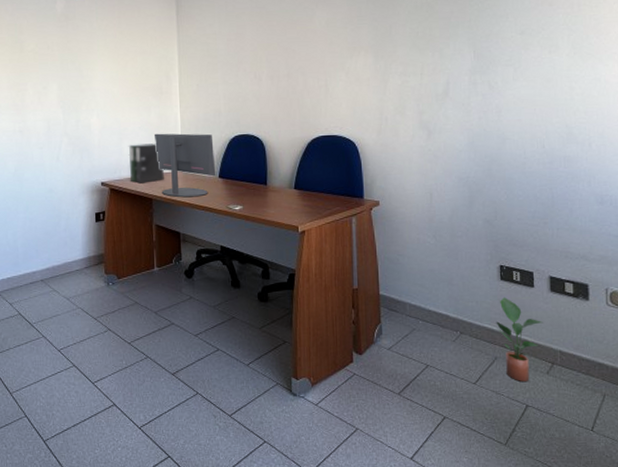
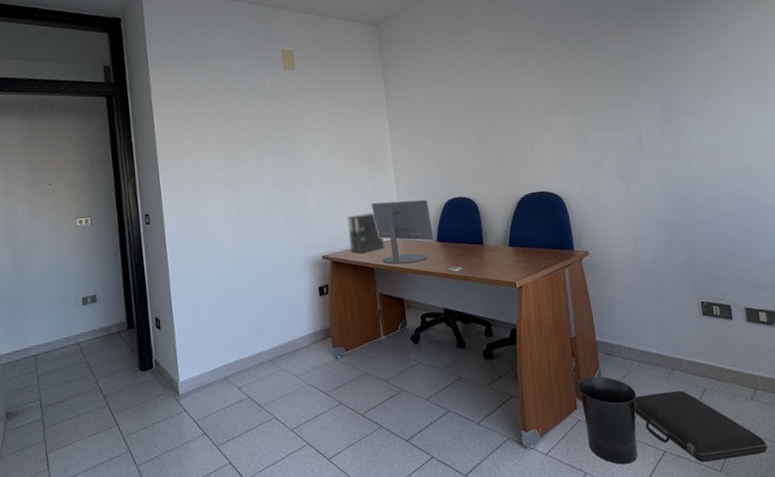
waste bin: none [355,331,420,425] -> present [577,376,638,465]
briefcase: none [415,355,561,433] -> present [633,390,768,462]
potted plant: present [496,297,543,383] -> none [702,331,743,410]

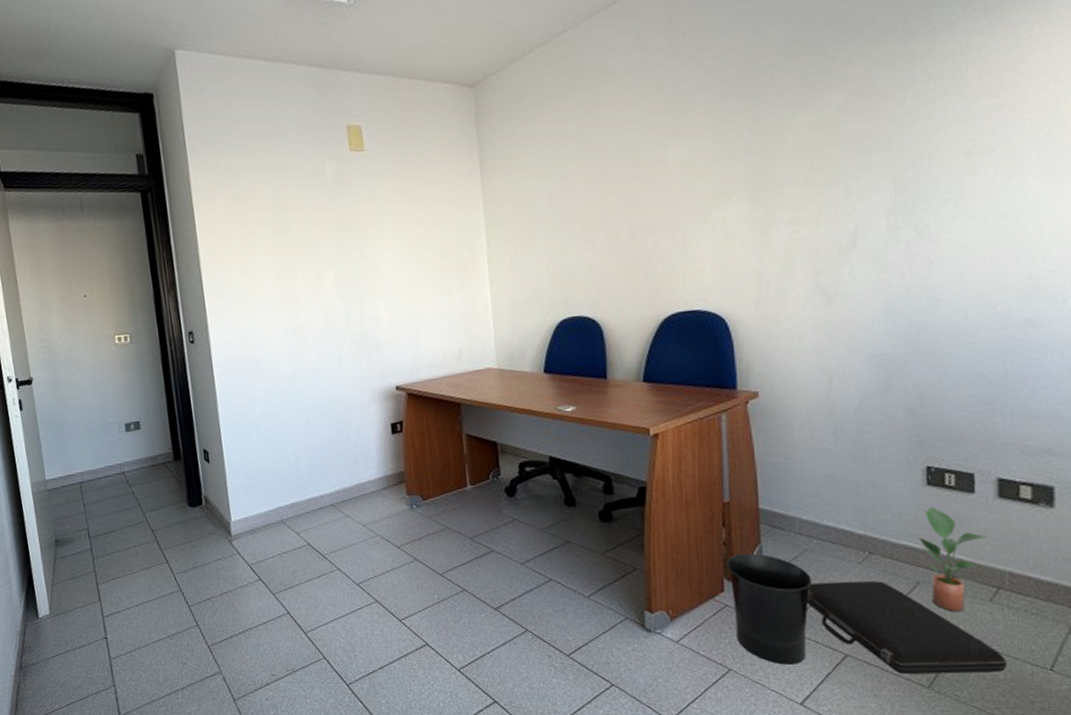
binder: present [347,213,384,255] -> none [427,334,474,387]
computer monitor: present [370,199,434,264] -> none [458,319,540,400]
potted plant: none [702,331,743,410] -> present [919,507,986,612]

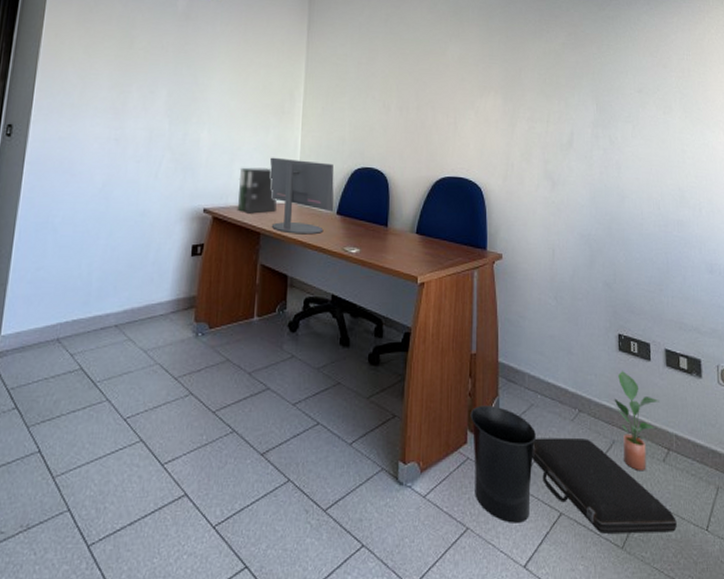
binder: none [427,334,474,387] -> present [238,167,277,215]
computer monitor: none [458,319,540,400] -> present [269,157,334,235]

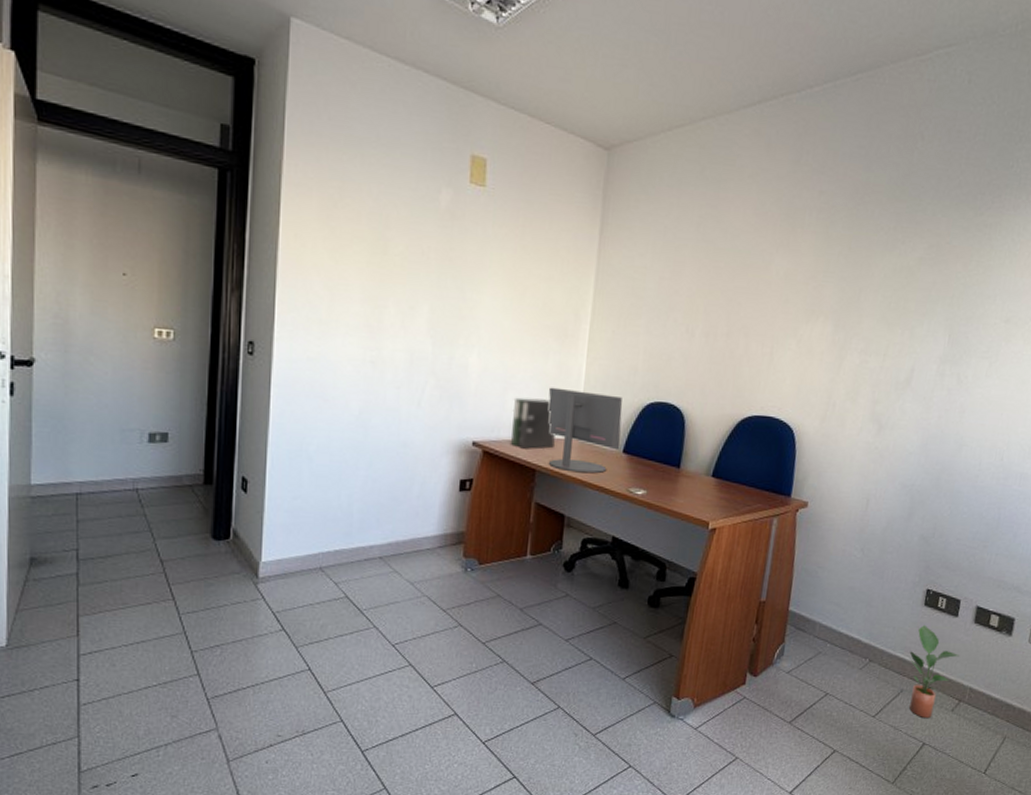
waste bin: present [470,405,537,523] -> none [748,650,821,756]
briefcase: present [532,437,677,534] -> none [812,683,955,773]

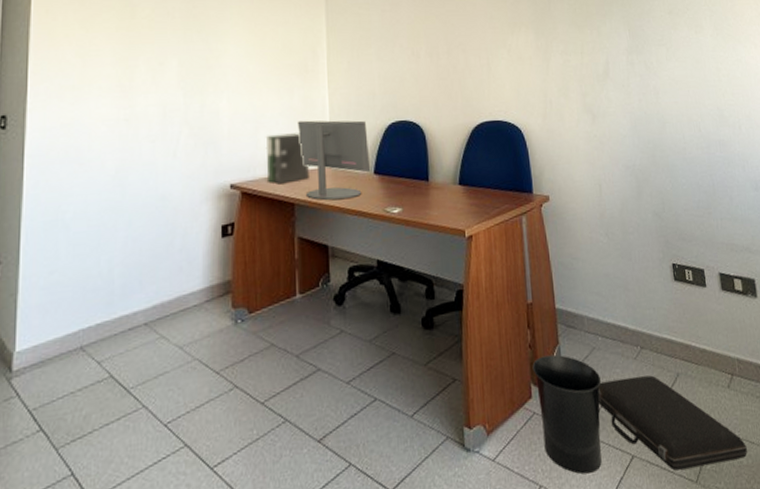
waste bin: none [748,650,821,756] -> present [532,354,602,474]
briefcase: none [812,683,955,773] -> present [597,375,747,471]
potted plant: present [909,625,959,719] -> none [674,301,718,401]

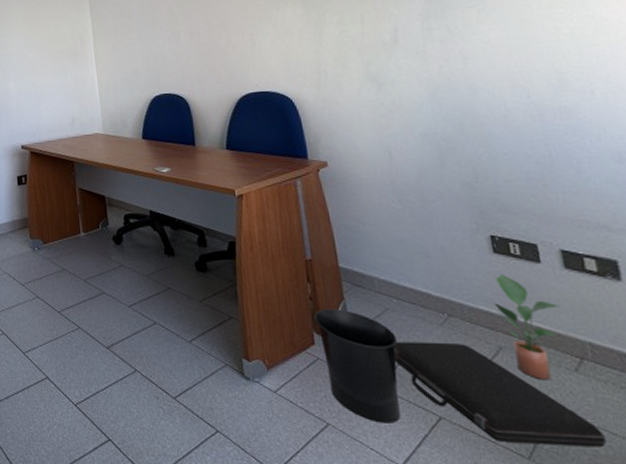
binder: present [265,133,309,186] -> none [47,105,85,147]
computer monitor: present [297,120,371,201] -> none [71,94,139,160]
potted plant: none [674,301,718,401] -> present [494,274,560,381]

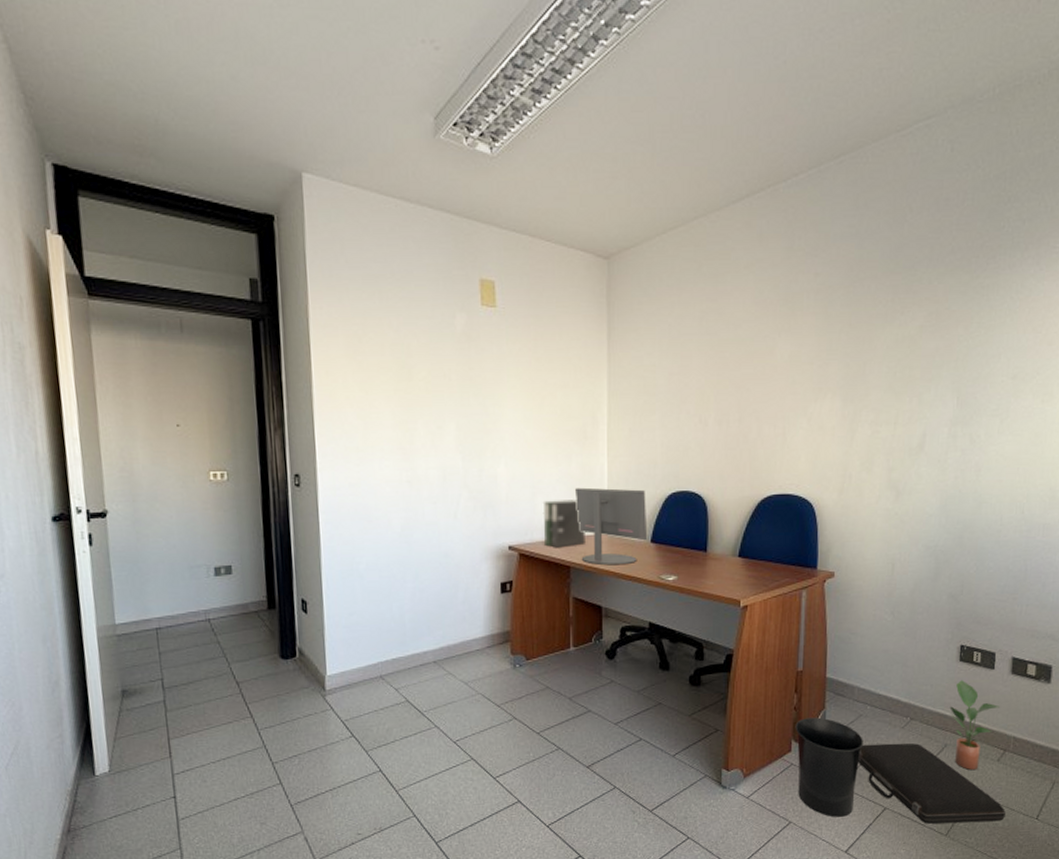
binder: none [47,105,85,147] -> present [543,500,585,550]
computer monitor: none [71,94,139,160] -> present [574,487,648,566]

